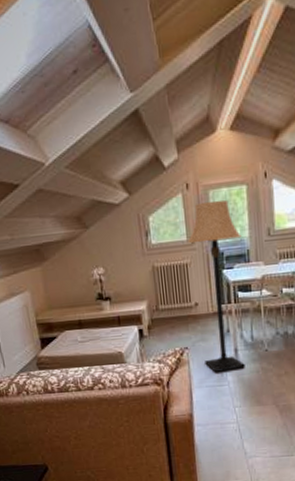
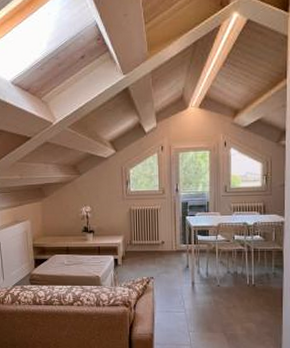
lamp: present [187,200,245,372] -> none [159,161,203,300]

